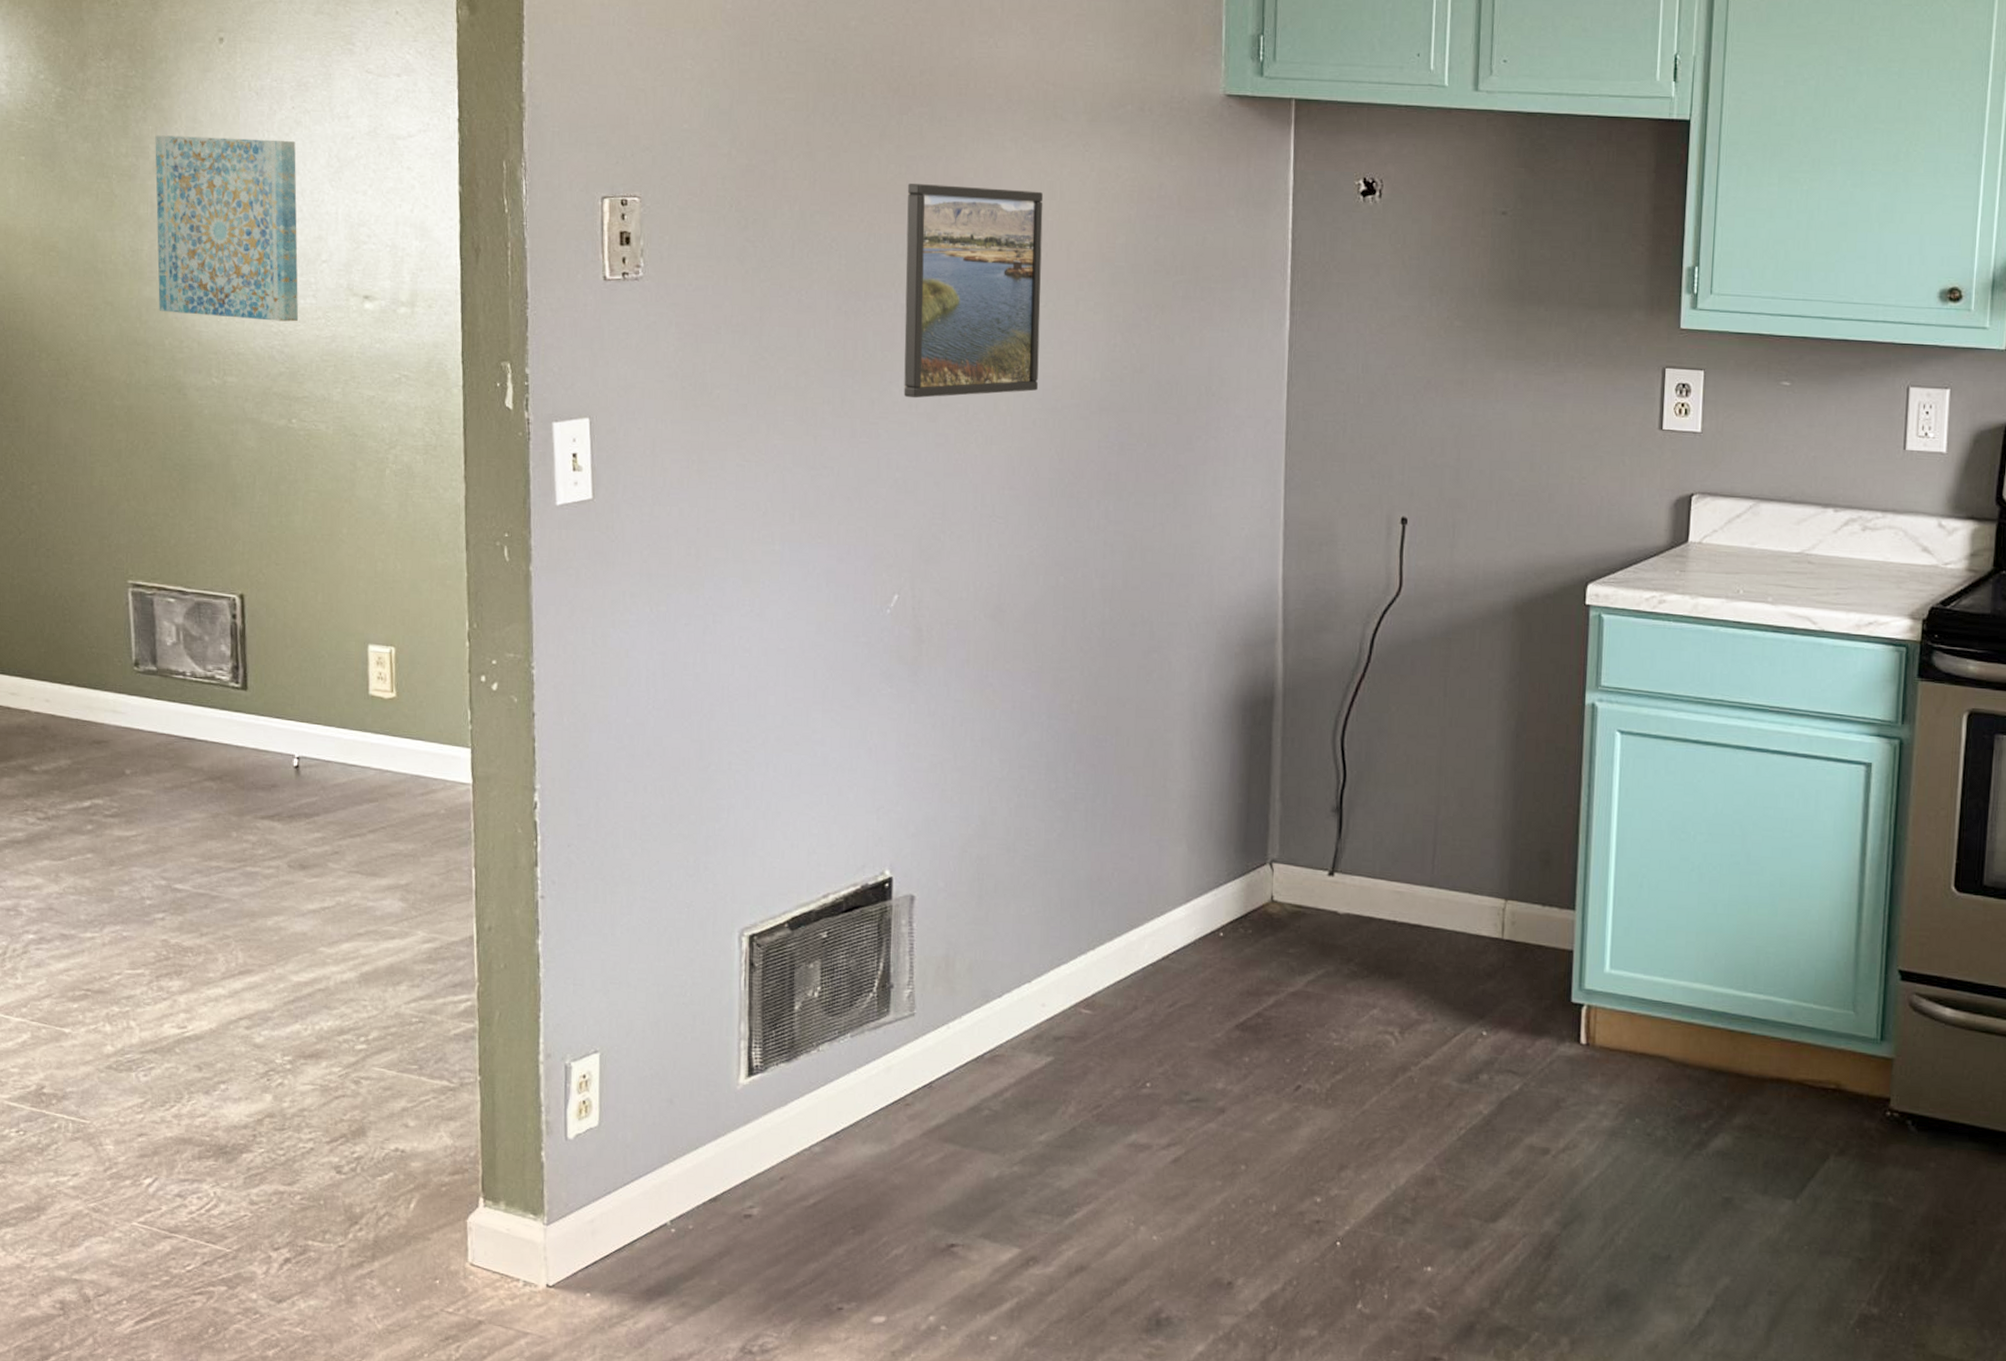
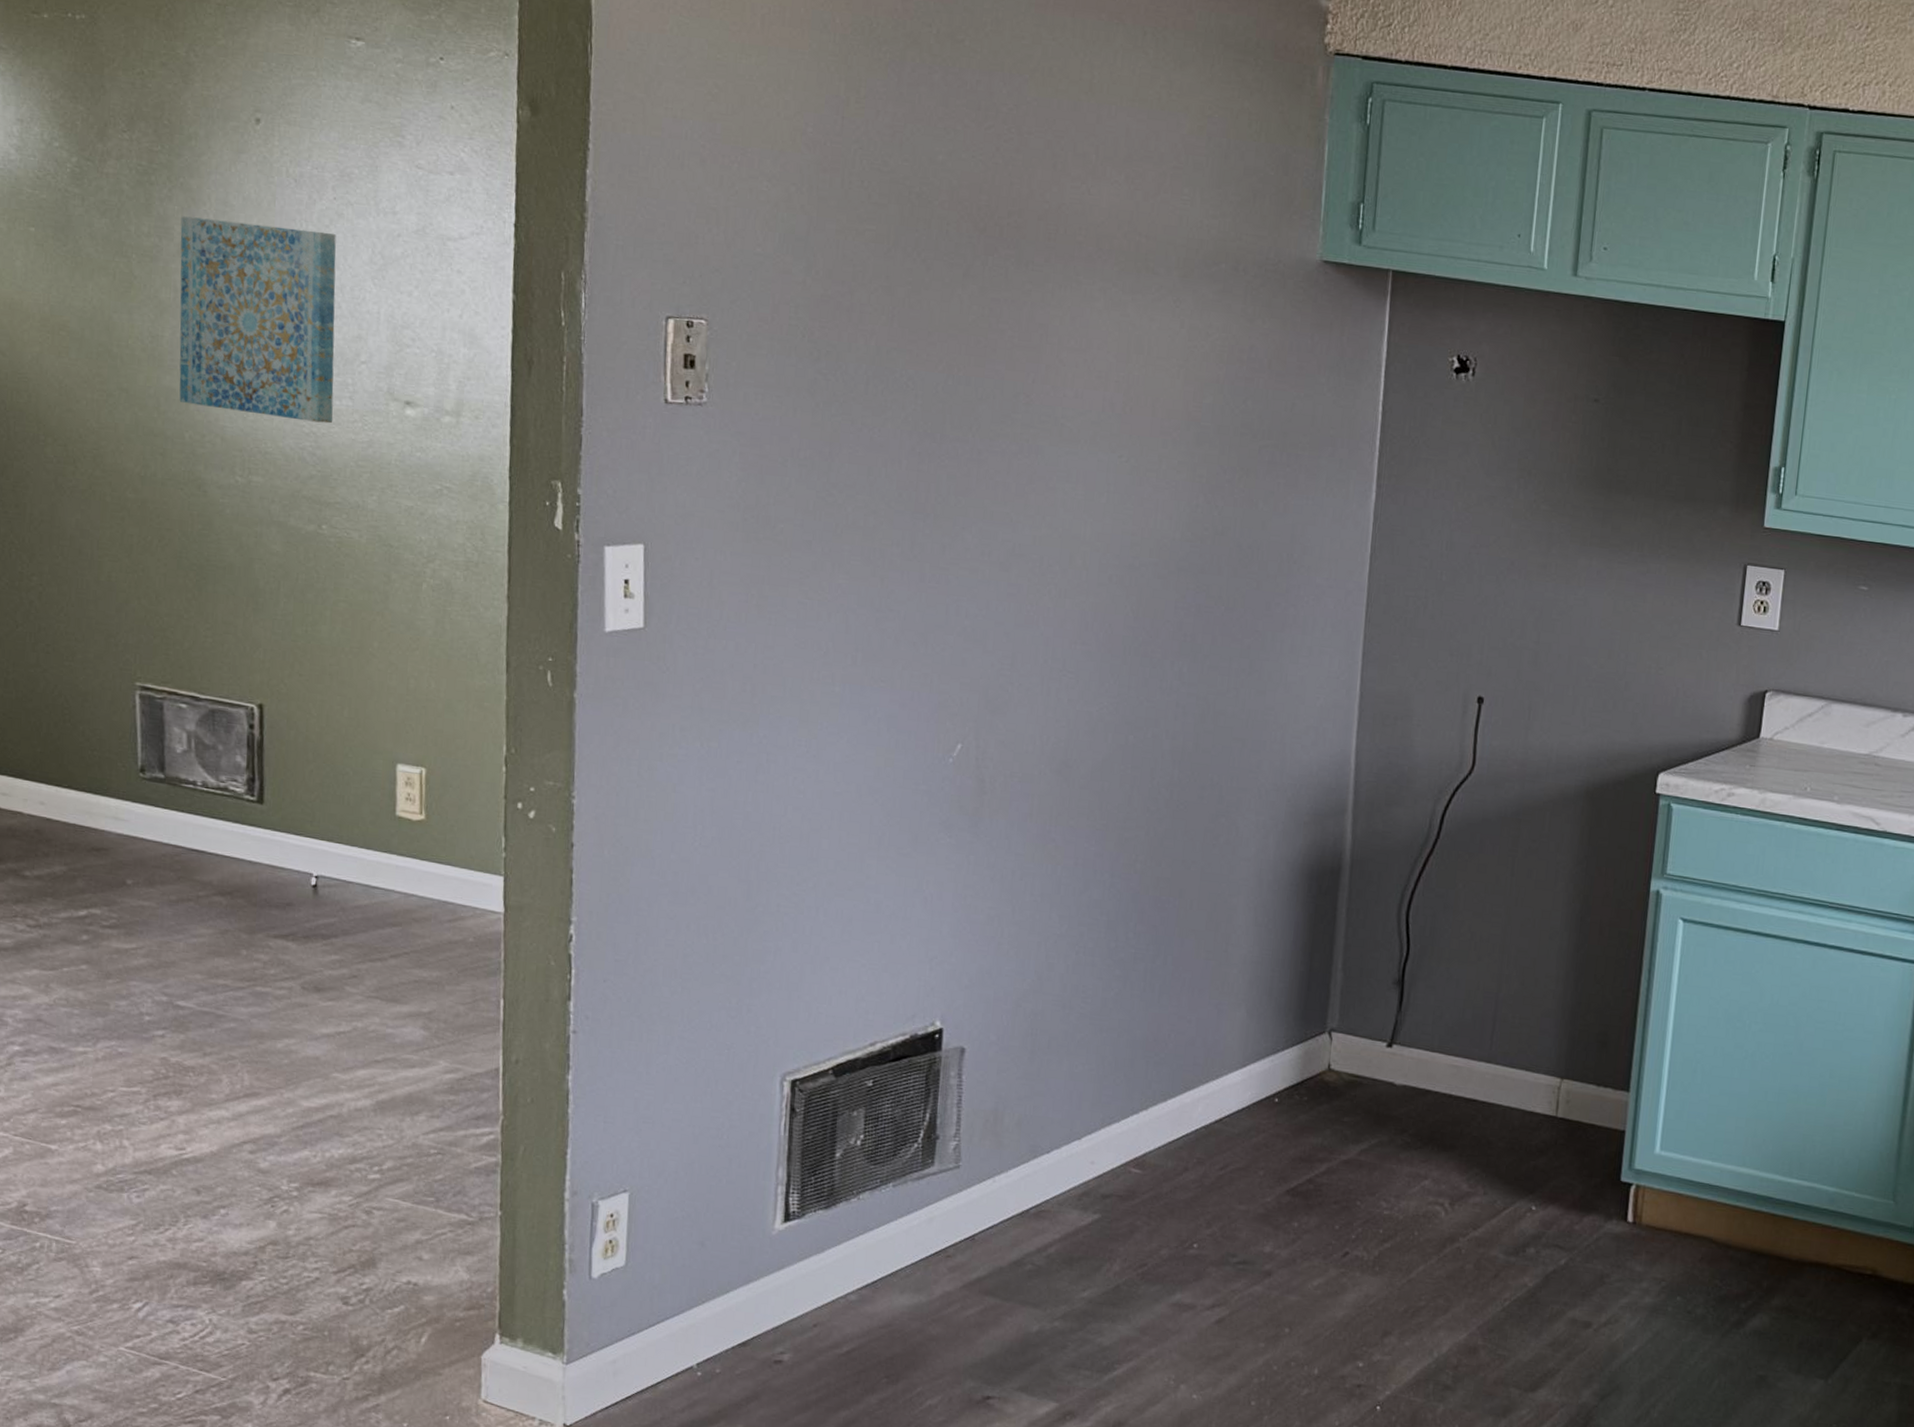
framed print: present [903,184,1043,399] -> none [976,327,1130,547]

